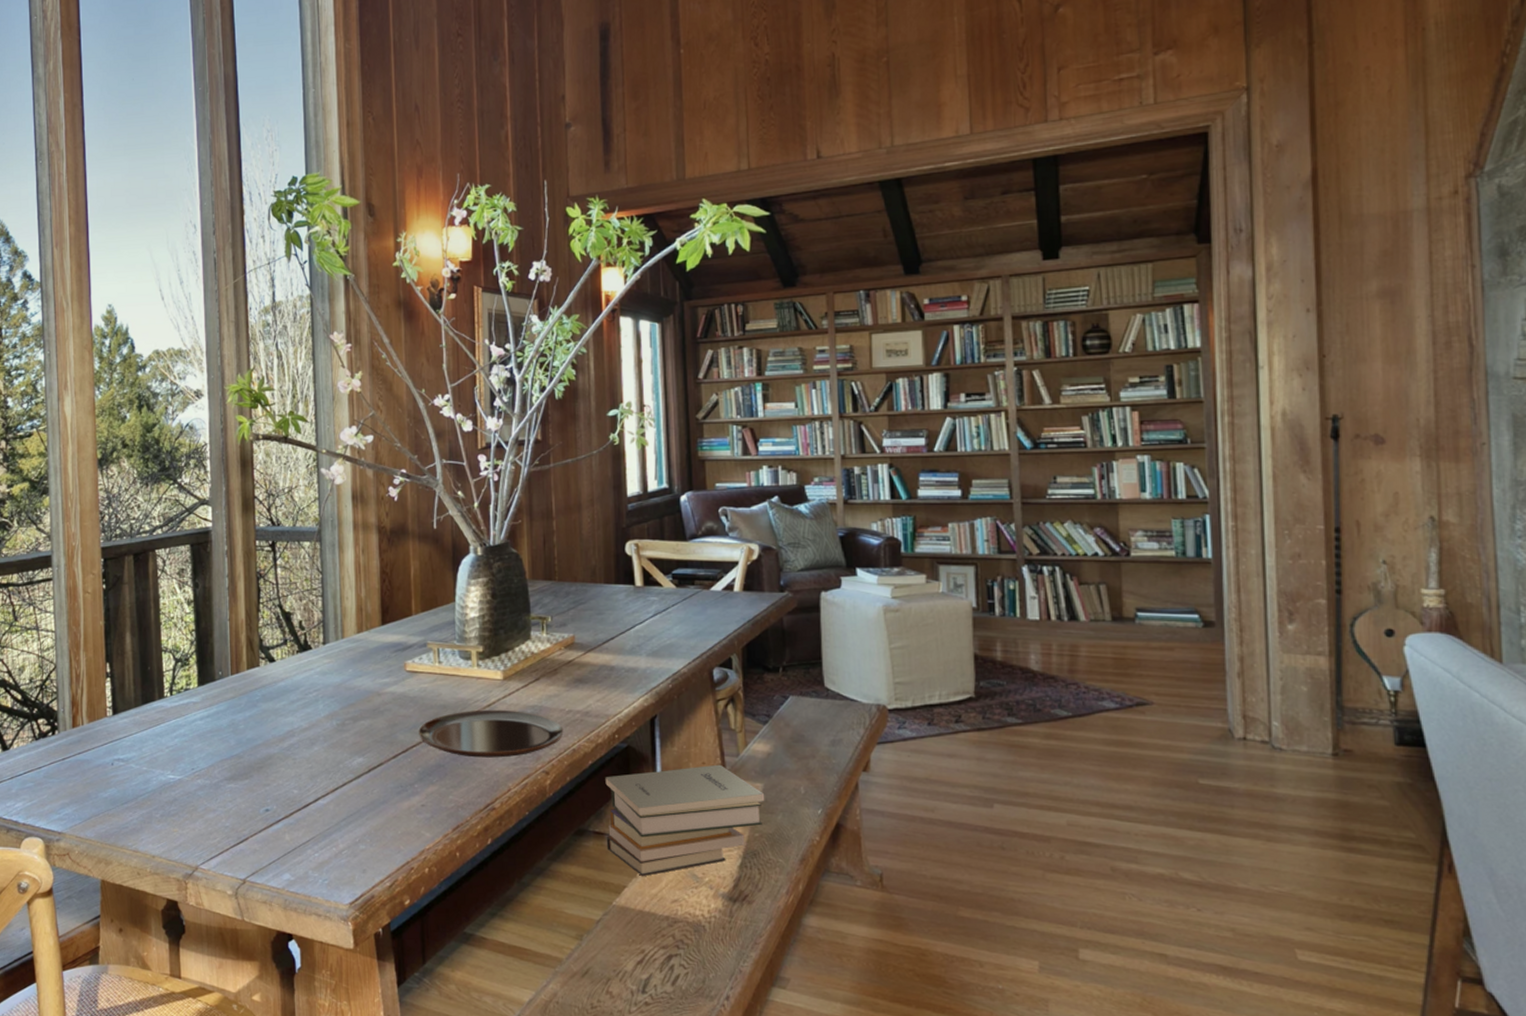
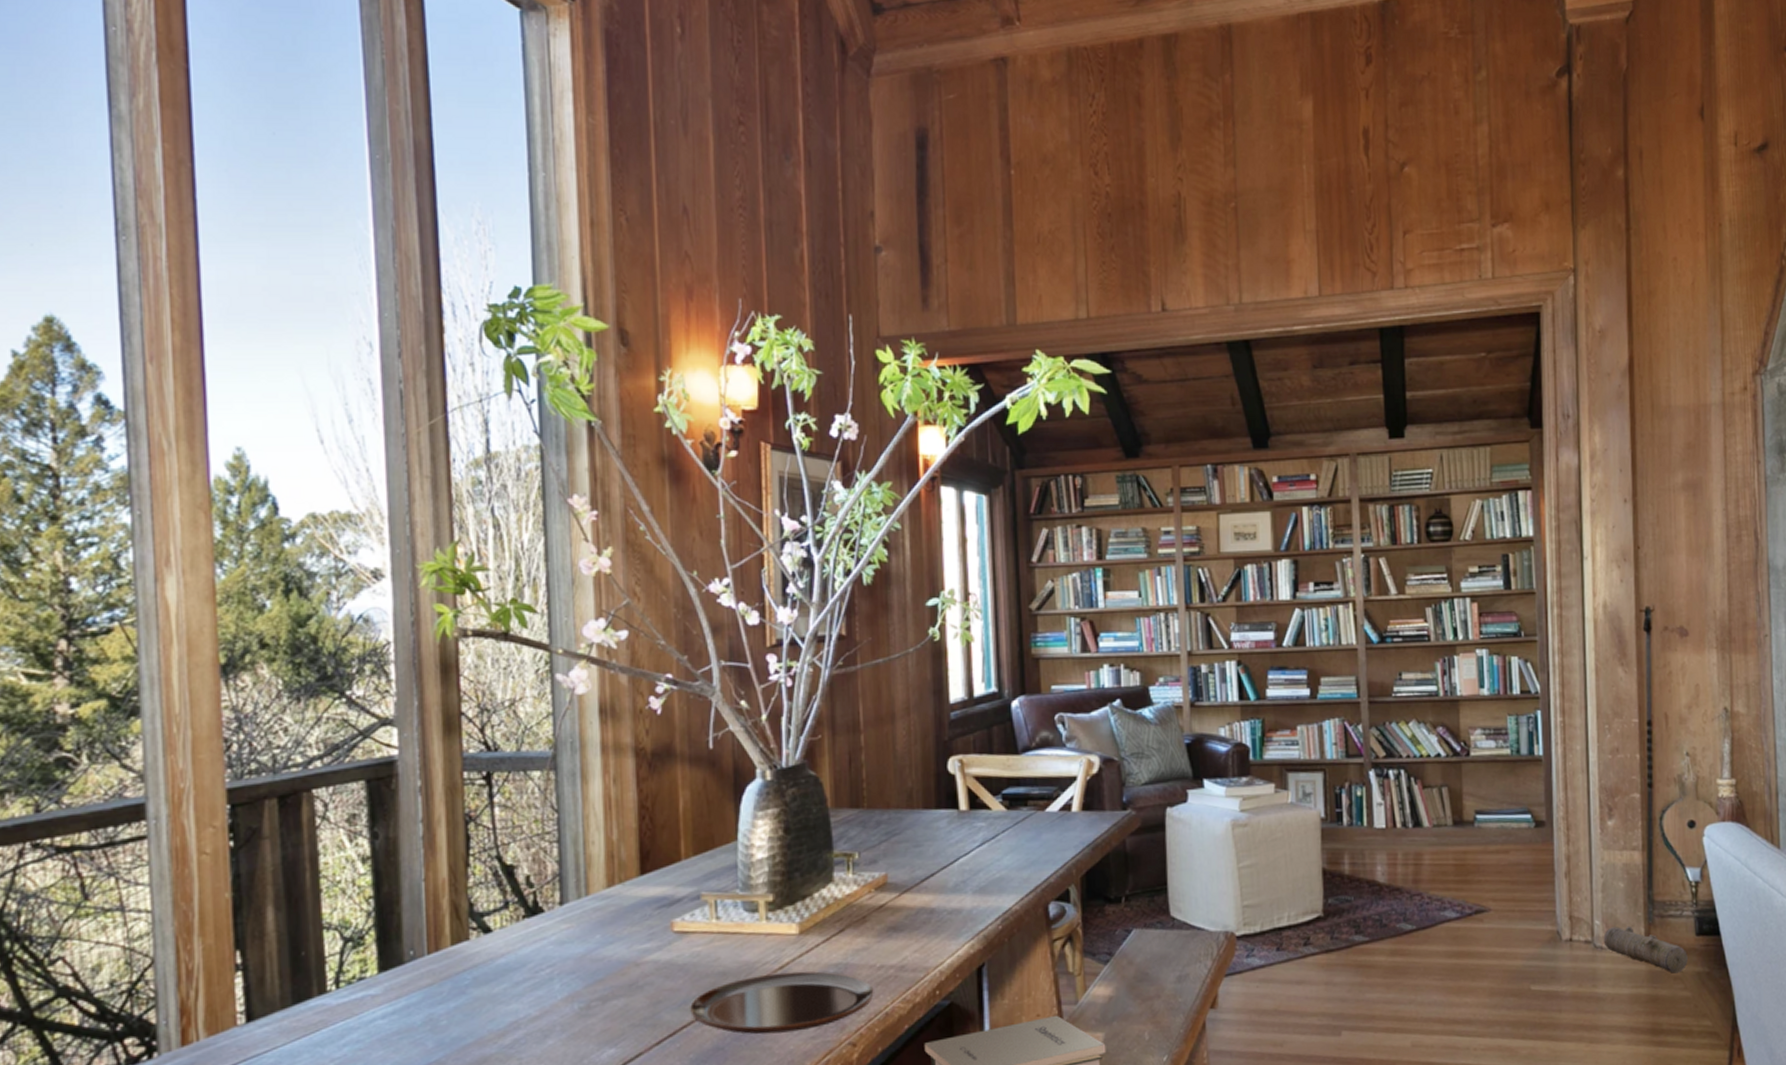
decorative log: none [1283,730,1387,781] -> present [1603,926,1689,974]

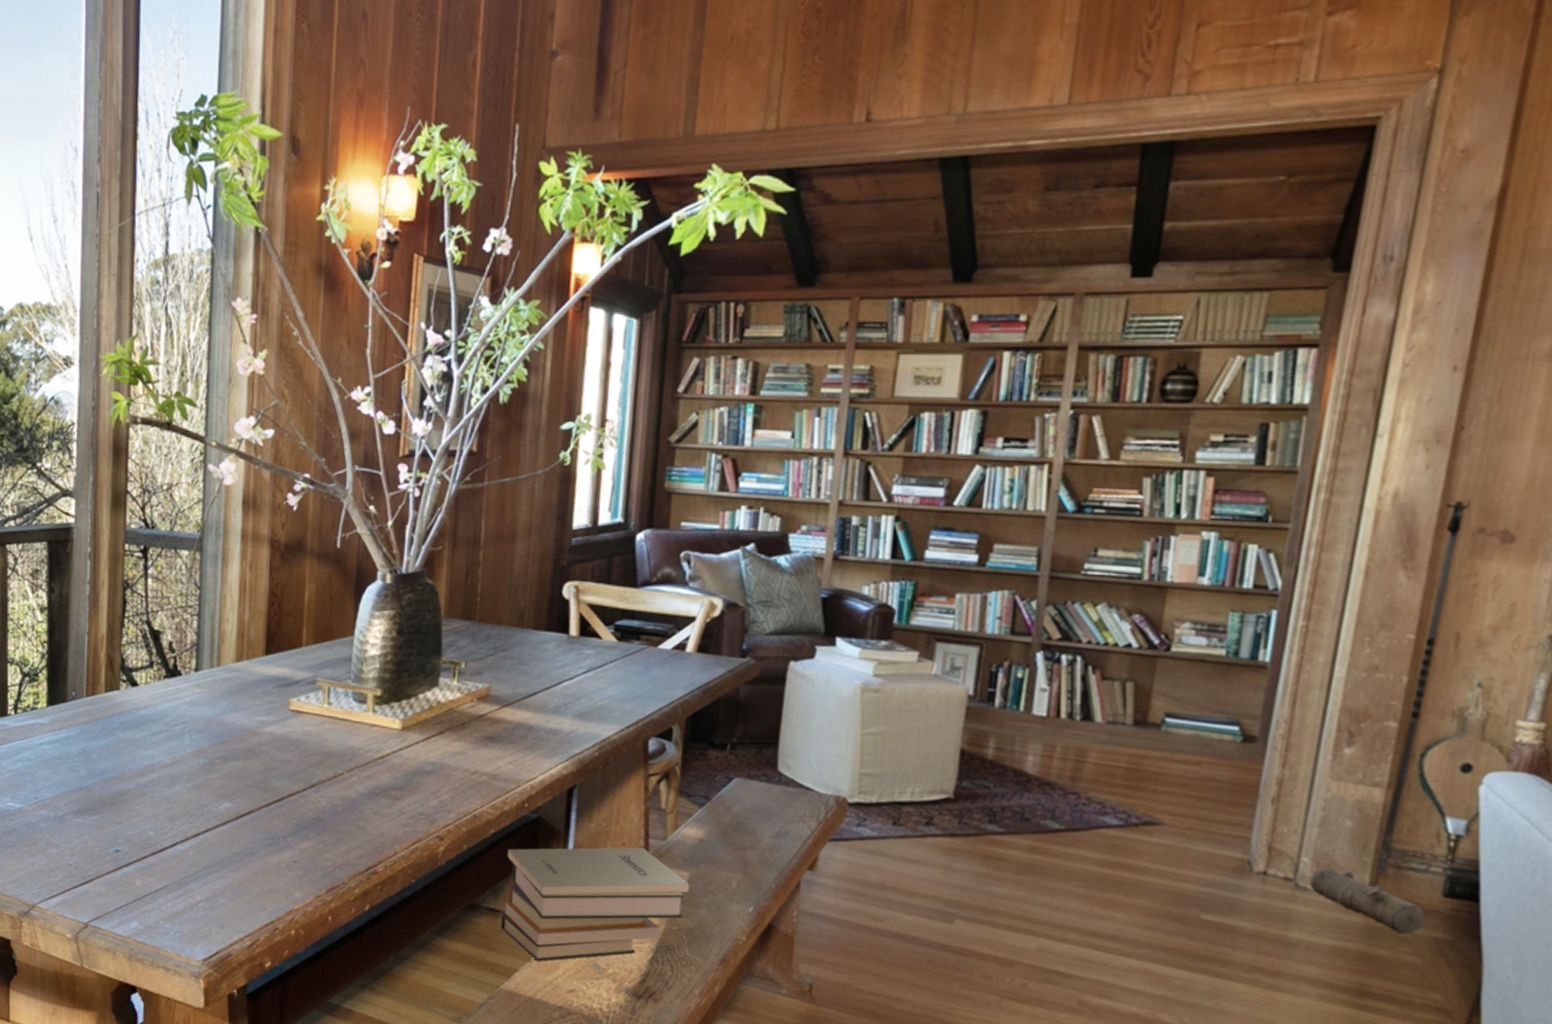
plate: present [690,971,874,1035] -> none [297,761,466,817]

